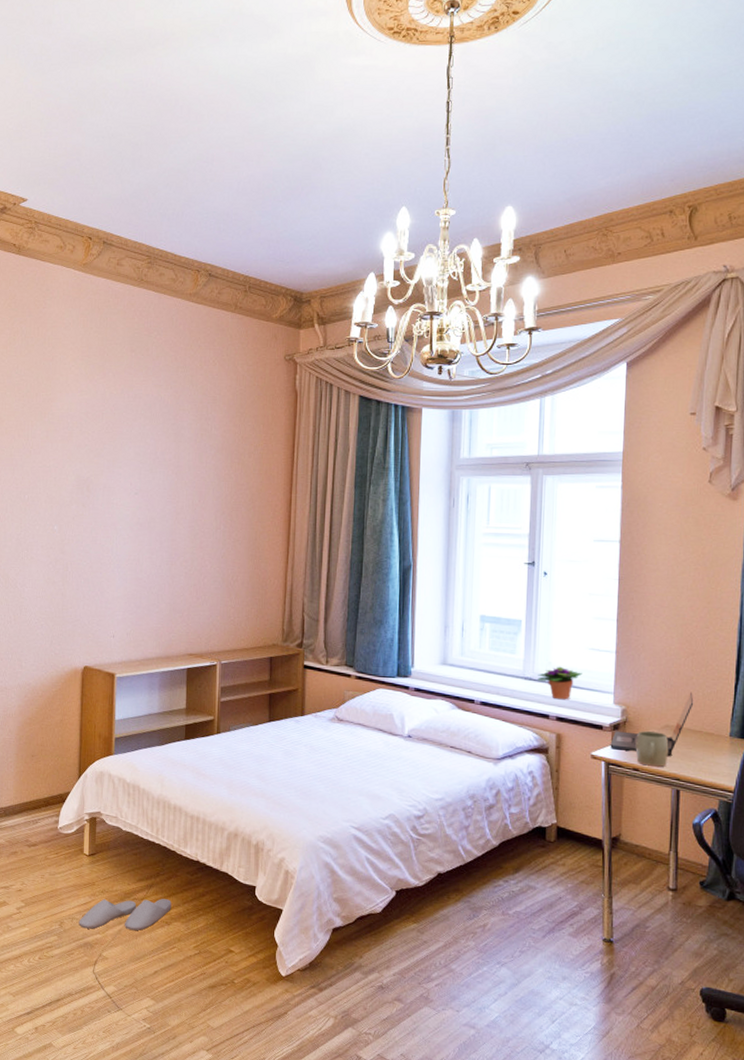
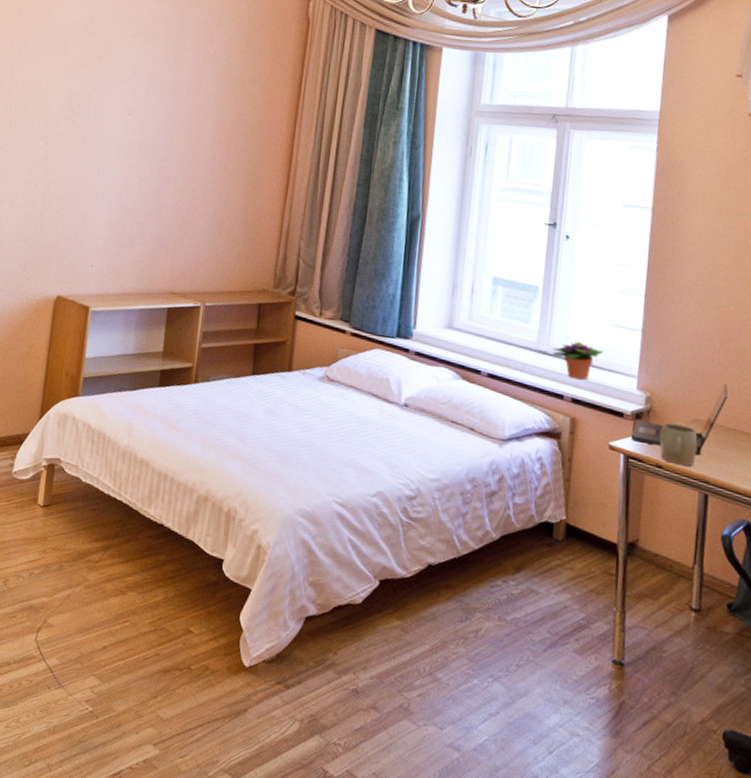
slippers: present [78,899,172,930] -> none [24,557,129,598]

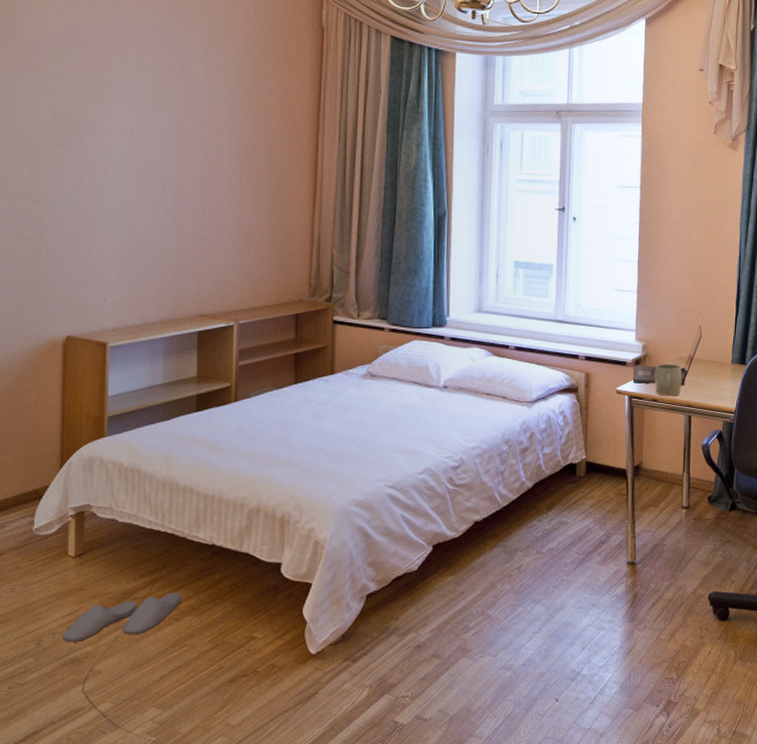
slippers: none [24,557,129,598] -> present [62,592,182,643]
potted flower: present [553,341,604,380] -> none [568,307,608,340]

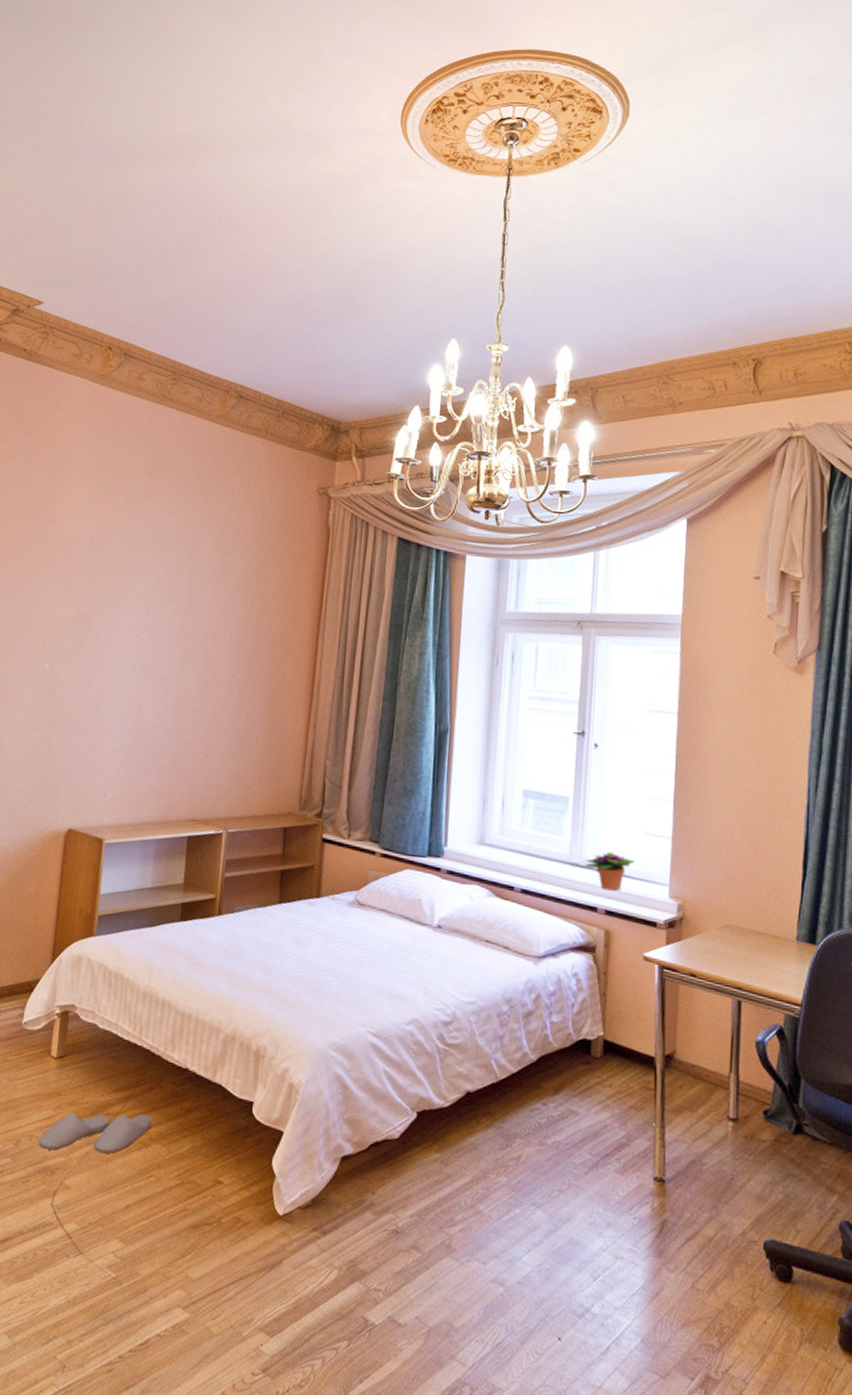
potted flower: none [568,307,608,340] -> present [585,851,635,891]
laptop: present [632,325,703,385] -> none [664,887,757,961]
mug: present [654,364,682,396] -> none [692,930,730,973]

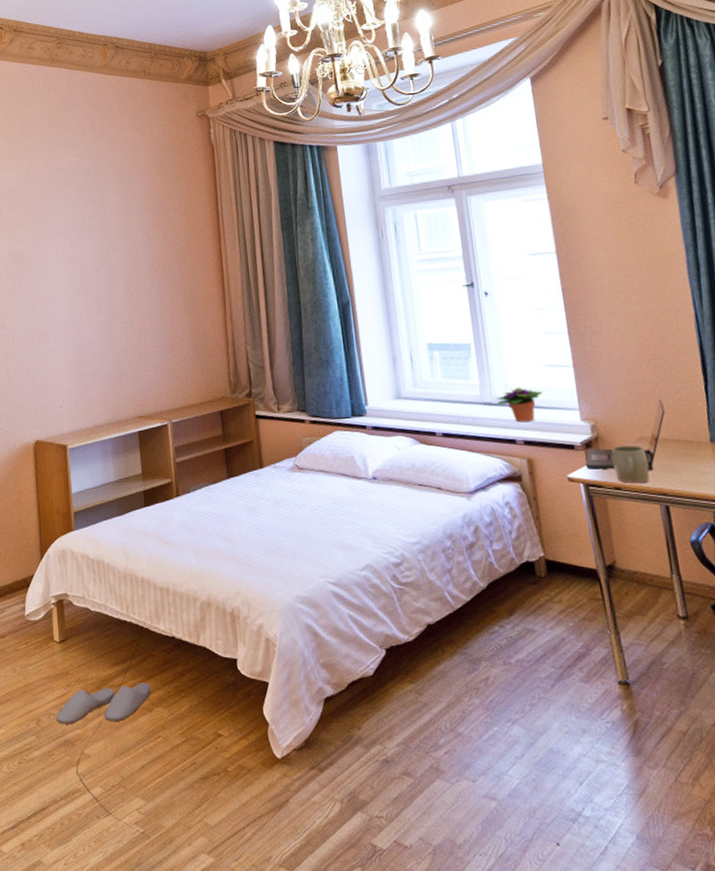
laptop: none [664,887,757,961] -> present [585,399,666,470]
mug: none [692,930,730,973] -> present [611,445,650,483]

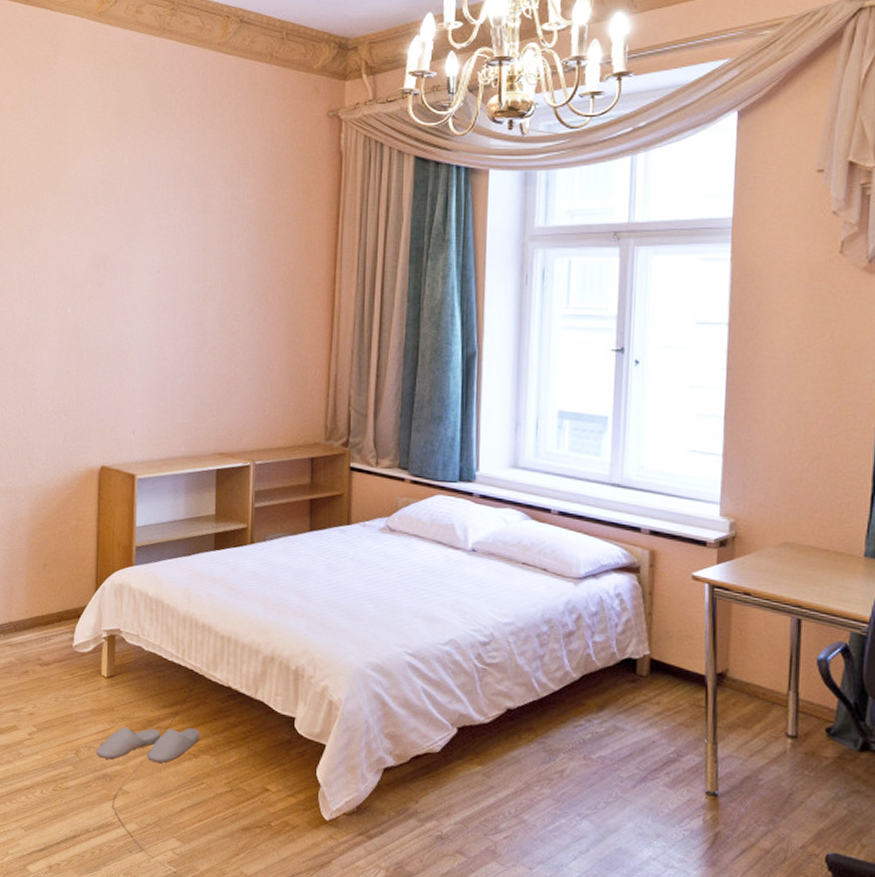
potted flower: present [497,387,543,423] -> none [627,470,682,511]
laptop: present [585,399,666,470] -> none [715,503,820,578]
mug: present [611,445,650,483] -> none [746,548,788,591]

